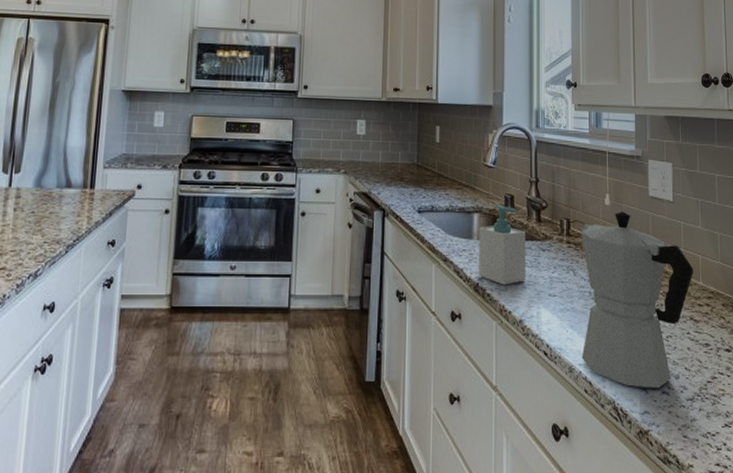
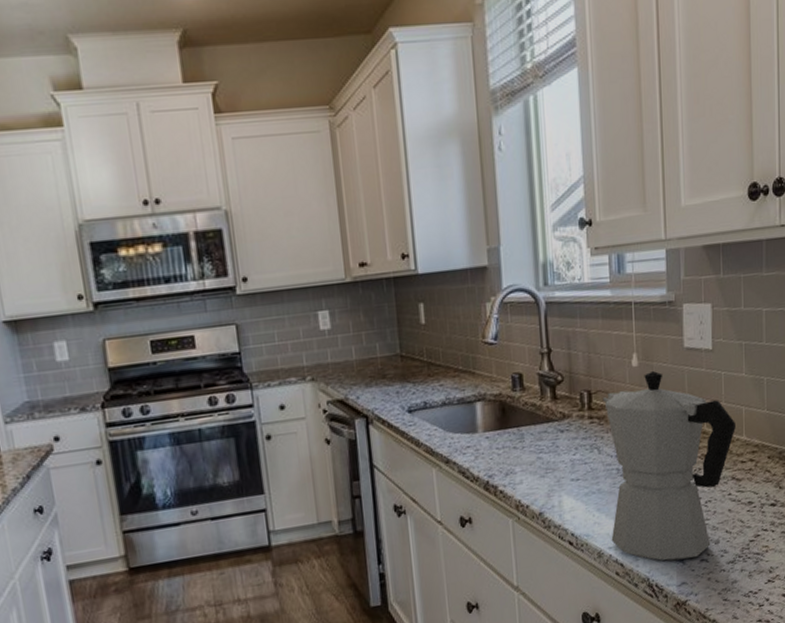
soap bottle: present [479,204,525,285] -> none [484,387,543,479]

